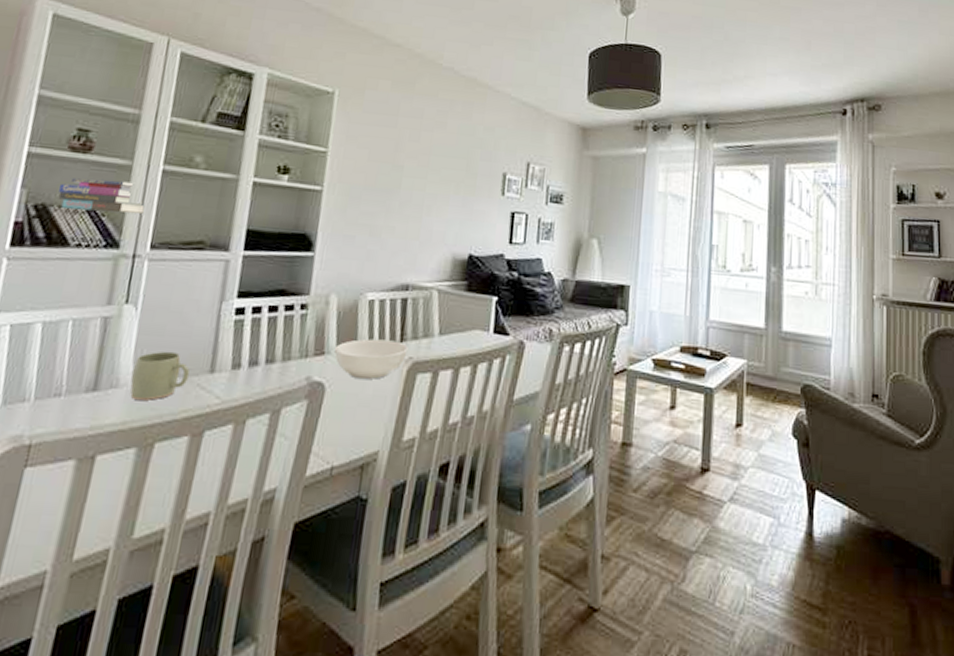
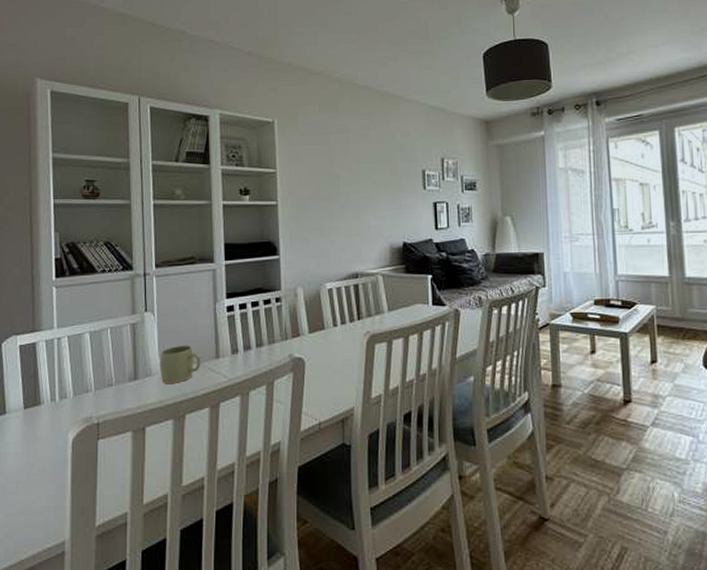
books: present [58,178,145,214] -> none [81,217,145,244]
bowl: present [334,338,408,380] -> none [307,319,365,353]

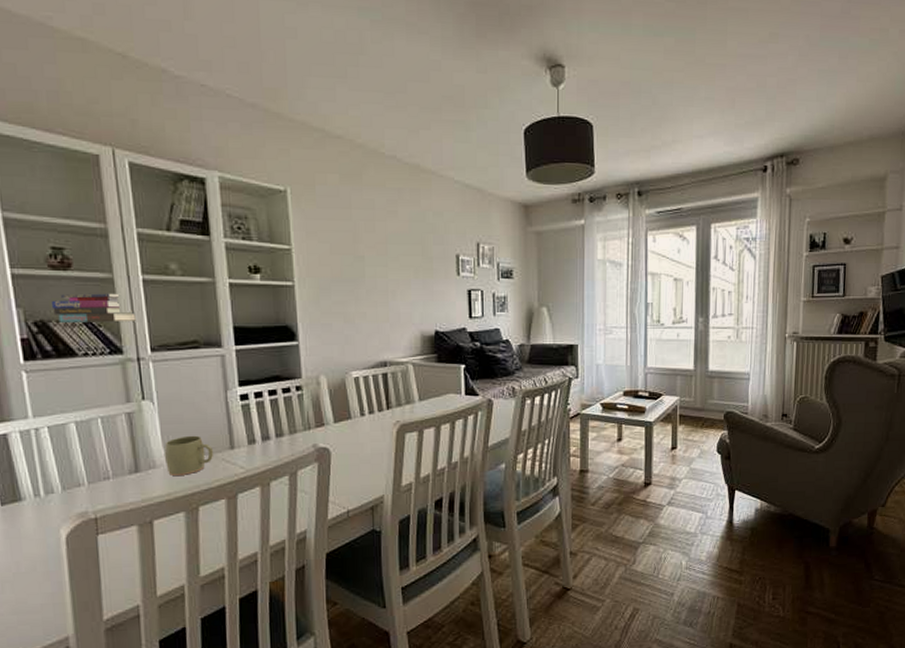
books: none [81,217,145,244] -> present [51,293,136,323]

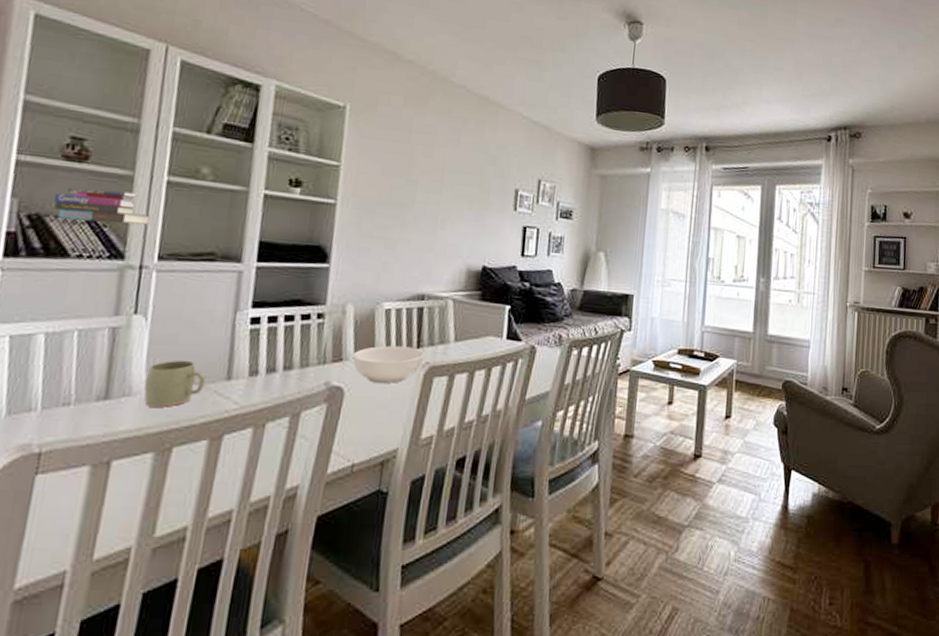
bowl: none [331,409,395,443] -> present [352,345,425,384]

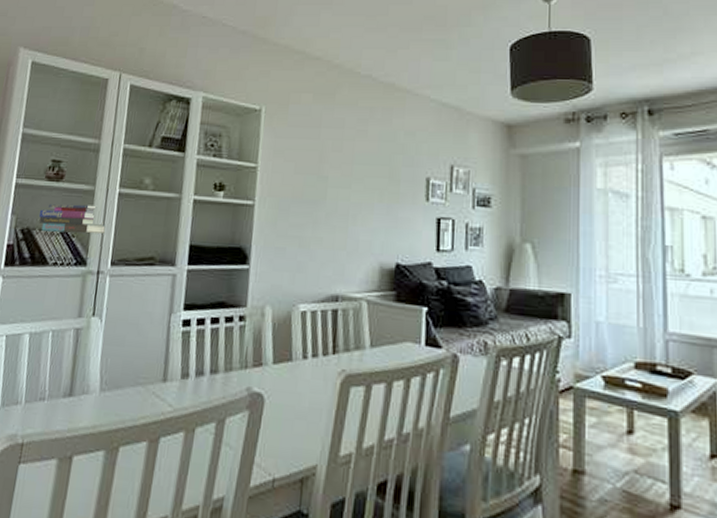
mug: present [144,360,205,407] -> none [98,360,146,407]
bowl: present [352,345,425,384] -> none [271,350,341,392]

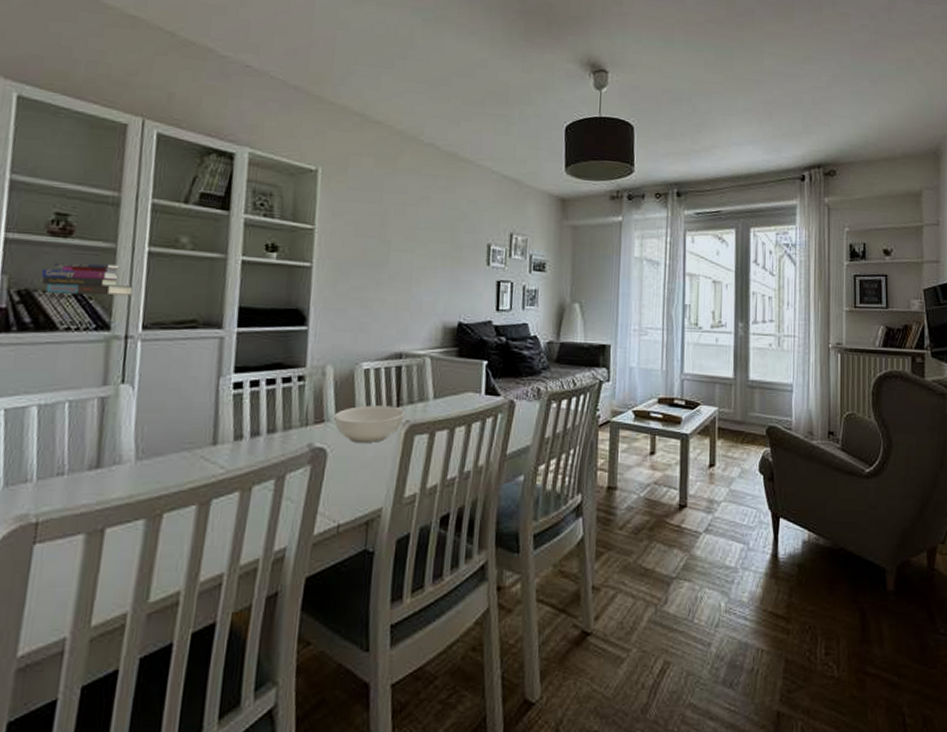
bowl: none [271,350,341,392] -> present [333,405,405,444]

